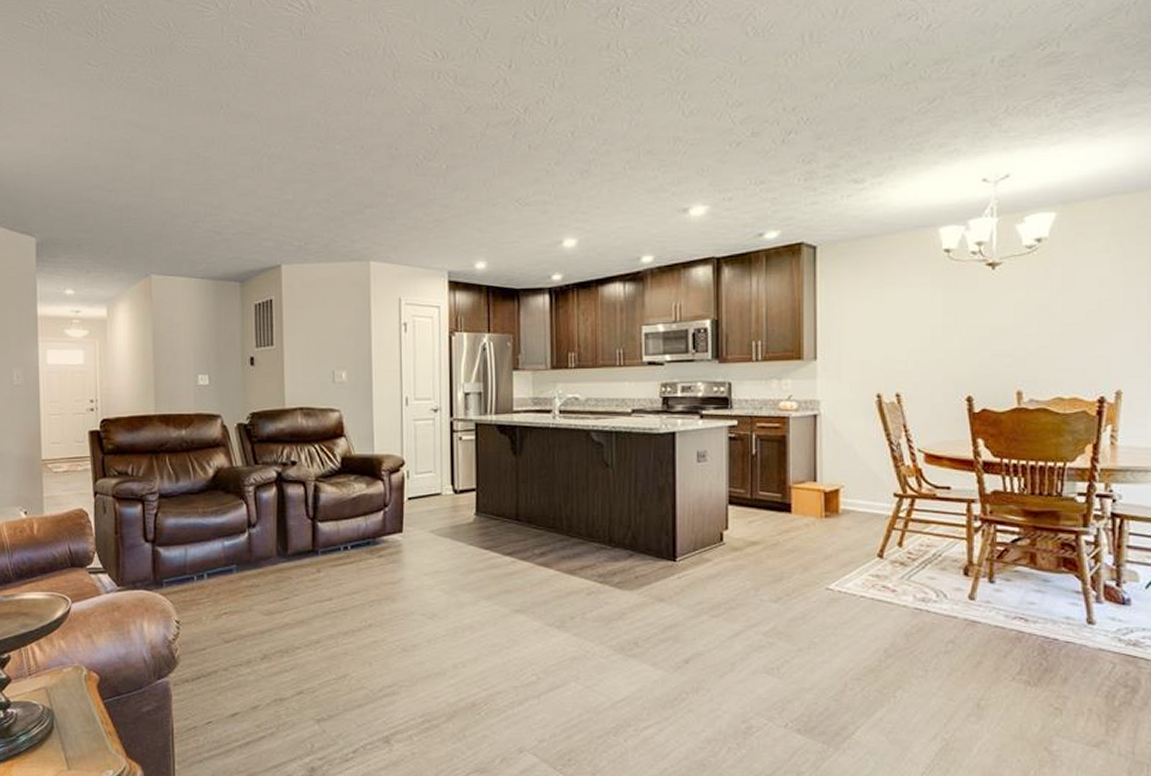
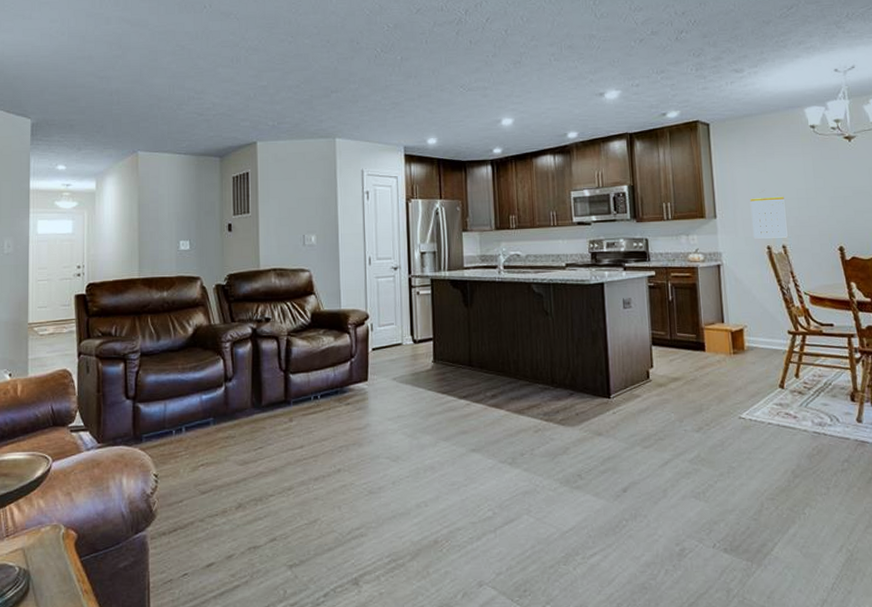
calendar: none [859,335,903,385] -> present [750,196,788,239]

